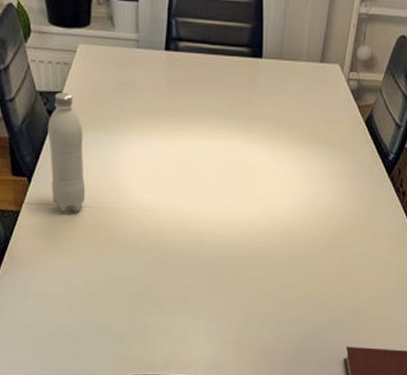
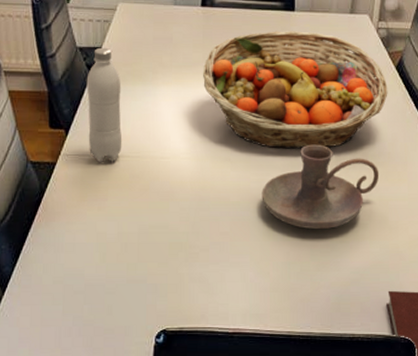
fruit basket: none [167,79,356,204] -> present [203,31,388,149]
candle holder: none [225,200,343,286] -> present [262,144,380,230]

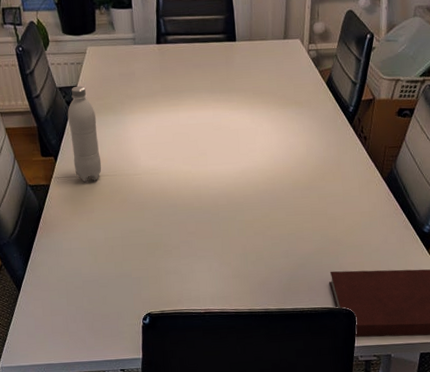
fruit basket: present [203,31,388,149] -> none [162,58,321,161]
candle holder: present [262,144,380,230] -> none [219,154,318,226]

